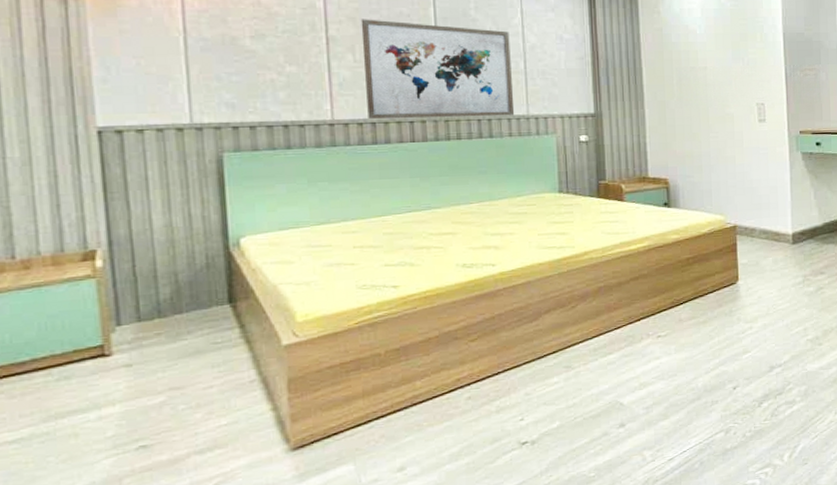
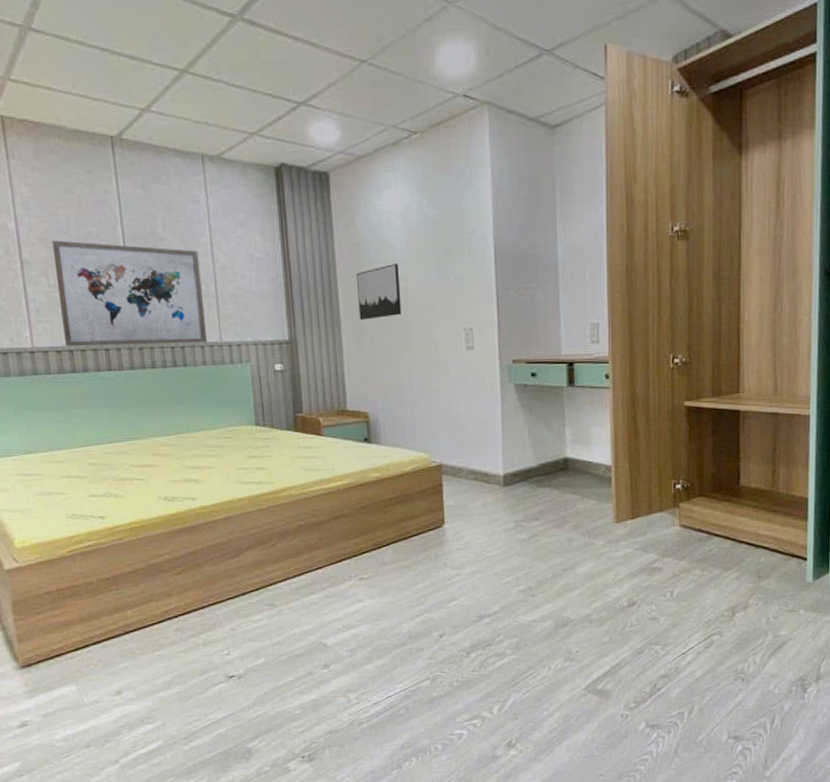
wall art: none [660,47,701,95] -> present [357,264,402,320]

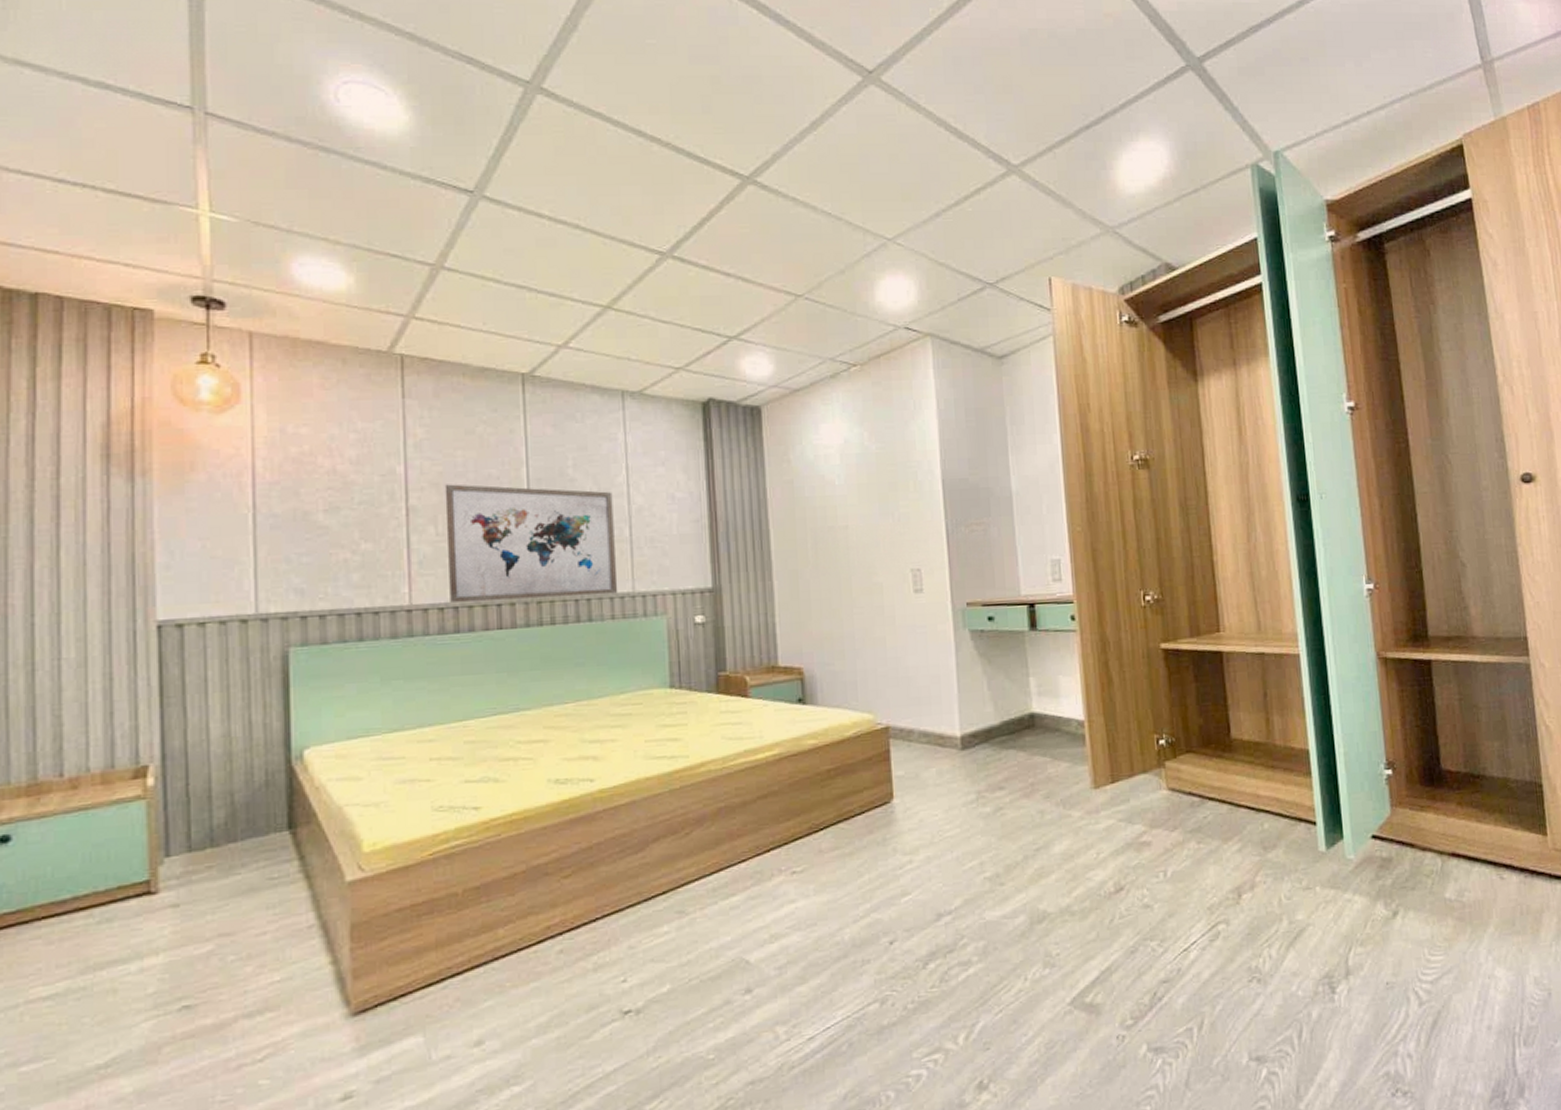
wall art: present [357,264,402,320] -> none [791,501,841,563]

